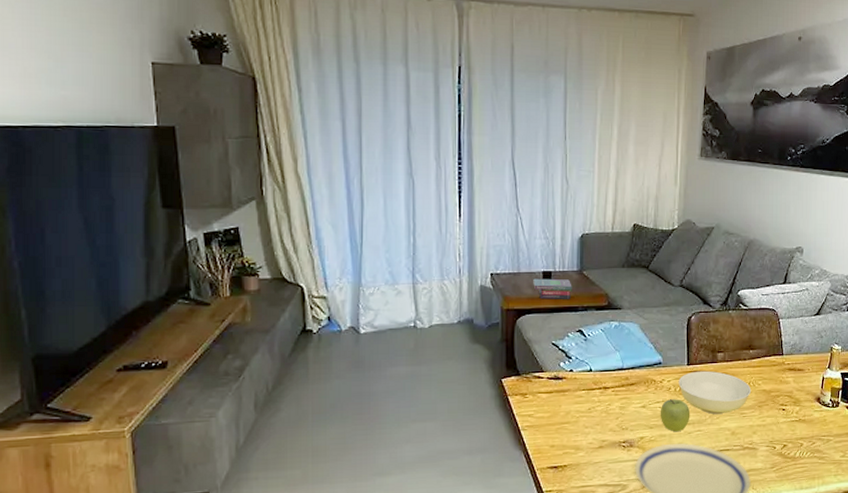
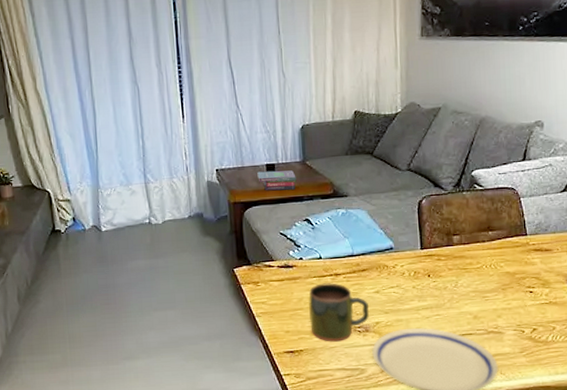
mug: none [576,396,635,457] -> present [308,283,370,342]
fruit: present [660,399,690,432] -> none [394,283,428,317]
bowl: present [678,370,752,415] -> none [412,254,493,299]

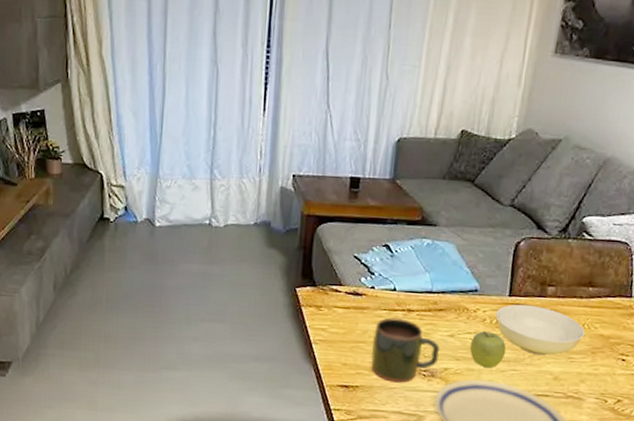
books: present [257,170,297,191] -> none [338,184,382,210]
fruit: none [394,283,428,317] -> present [469,331,506,368]
bowl: none [412,254,493,299] -> present [495,304,585,356]

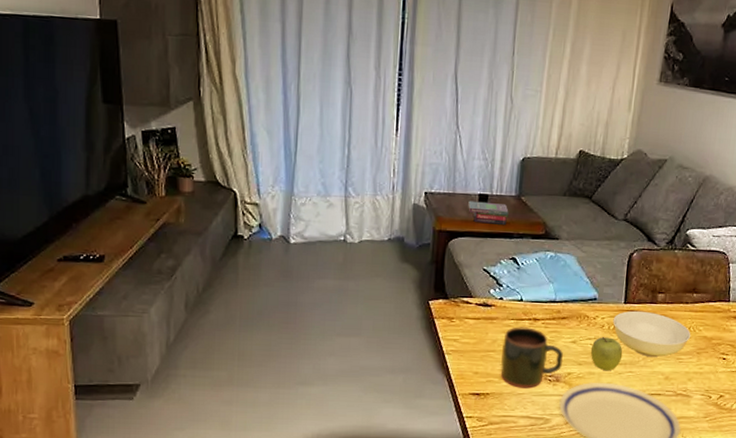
books: none [338,184,382,210] -> present [468,200,509,225]

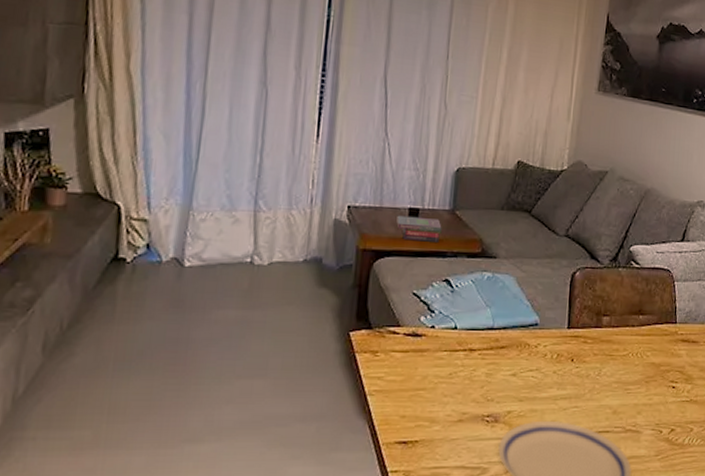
mug: present [500,326,564,388] -> none [431,359,503,432]
fruit: present [590,337,623,371] -> none [532,368,567,407]
bowl: present [613,310,691,358] -> none [556,336,639,389]

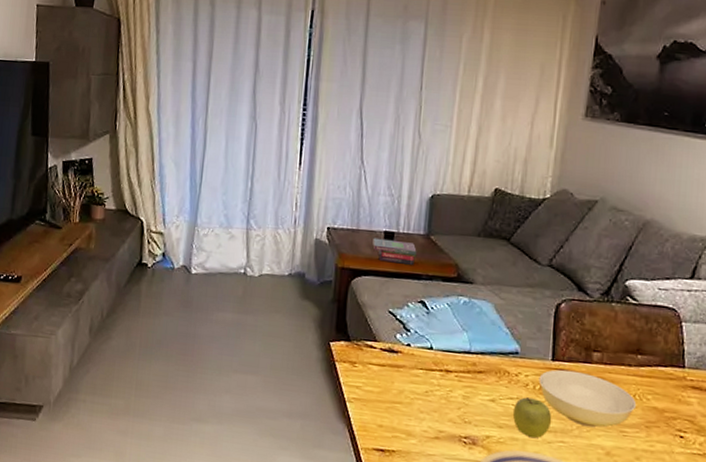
fruit: none [532,368,567,407] -> present [512,397,552,439]
bowl: none [556,336,639,389] -> present [539,369,637,428]

